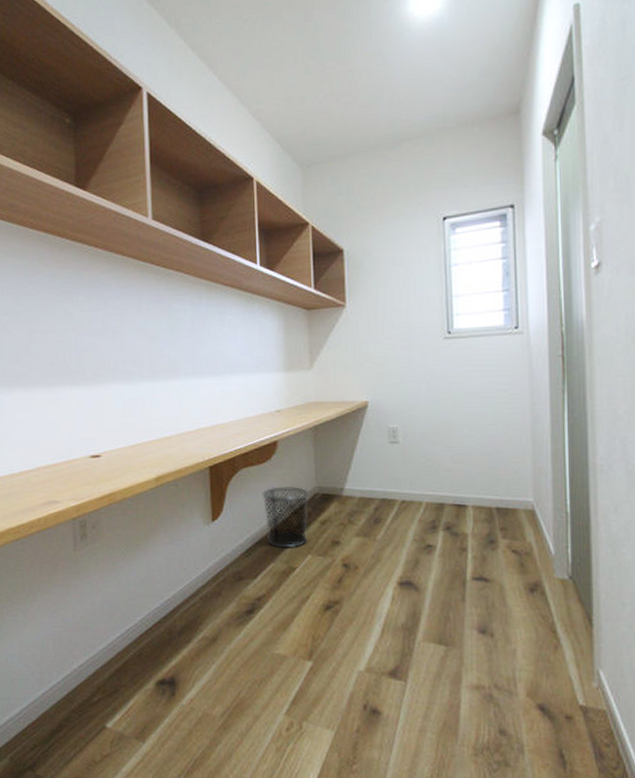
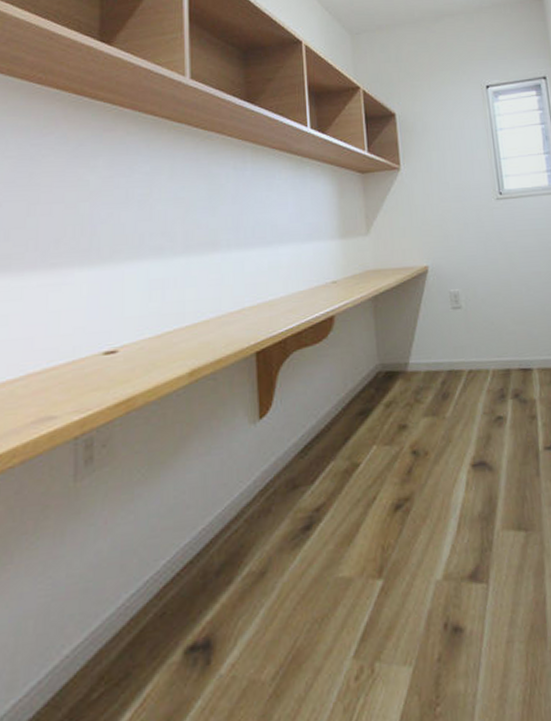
waste bin: present [262,487,308,548] -> none [318,366,371,442]

